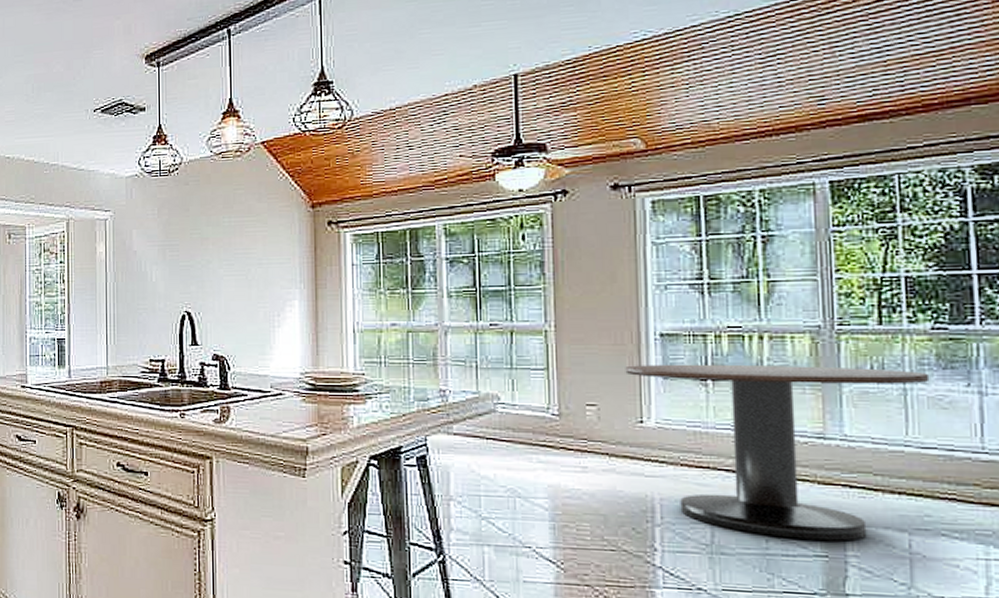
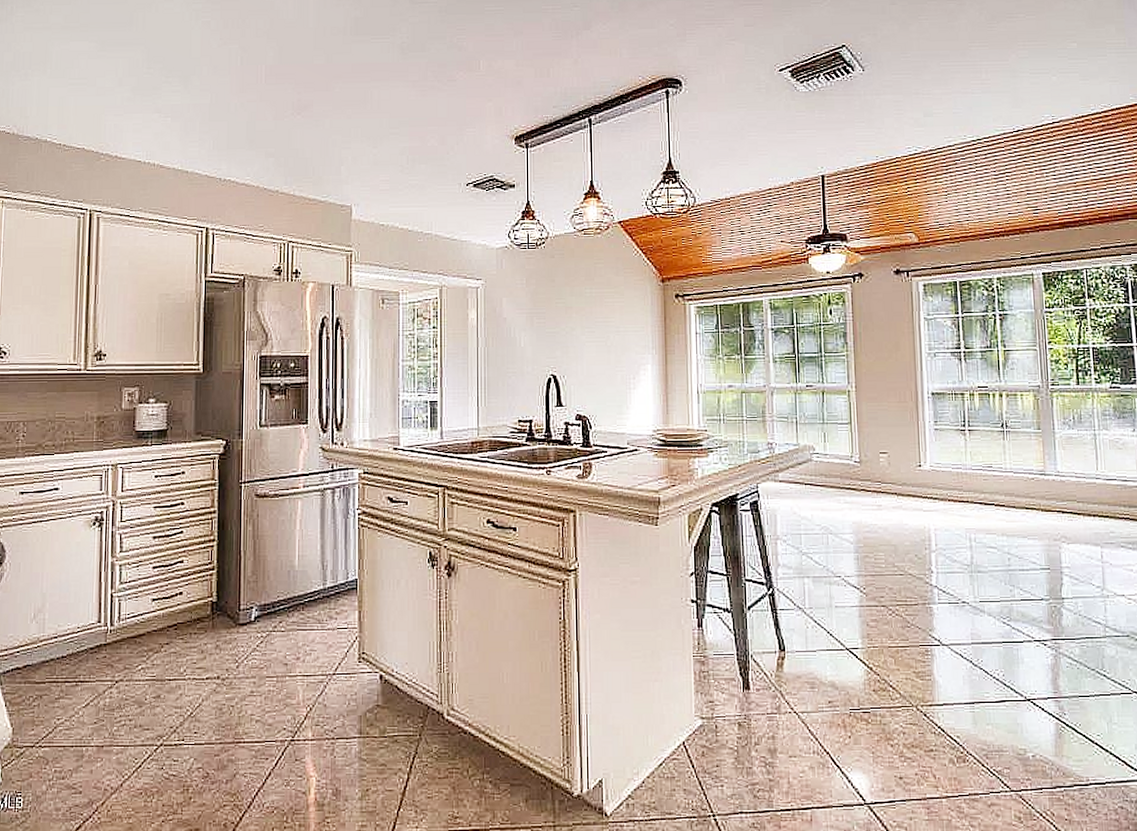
dining table: present [625,364,930,541] -> none [907,417,1110,556]

